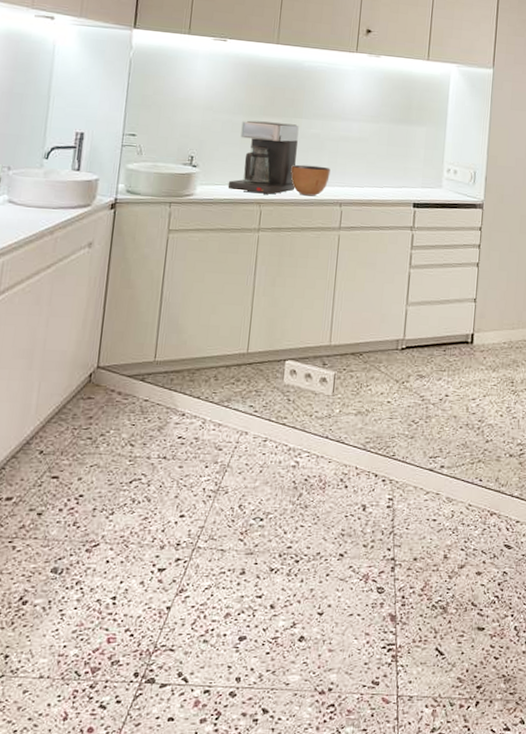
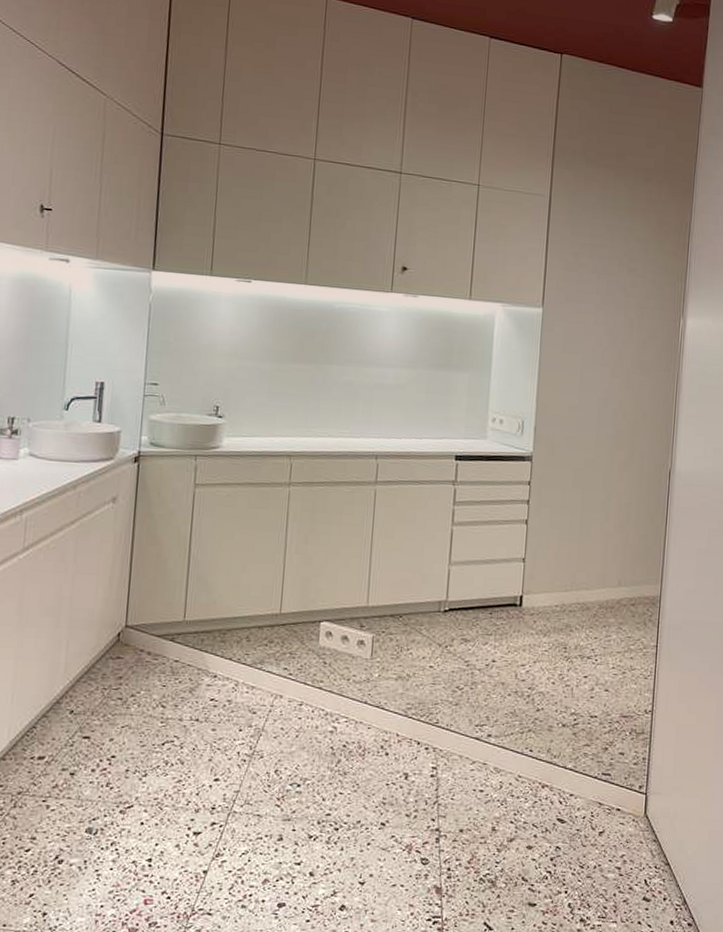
coffee maker: present [227,120,299,195] -> none [255,367,331,447]
bowl: present [290,164,331,197] -> none [322,414,365,449]

